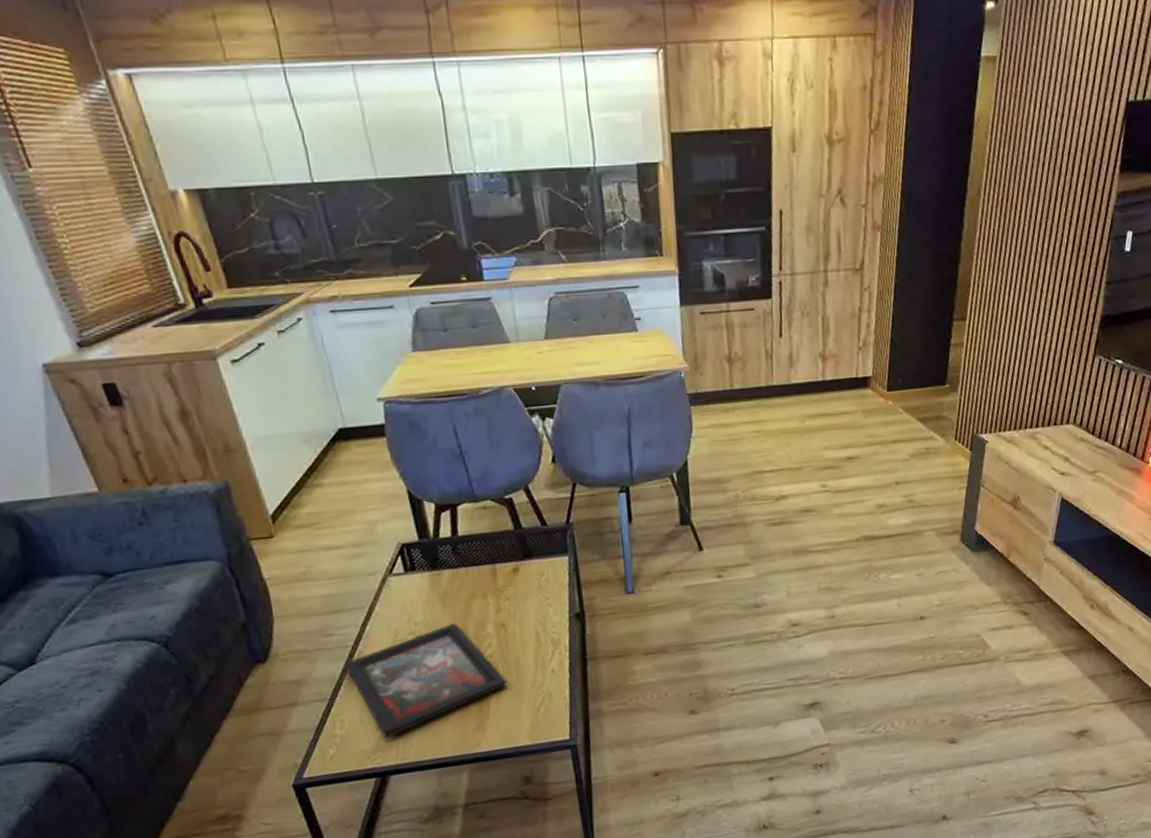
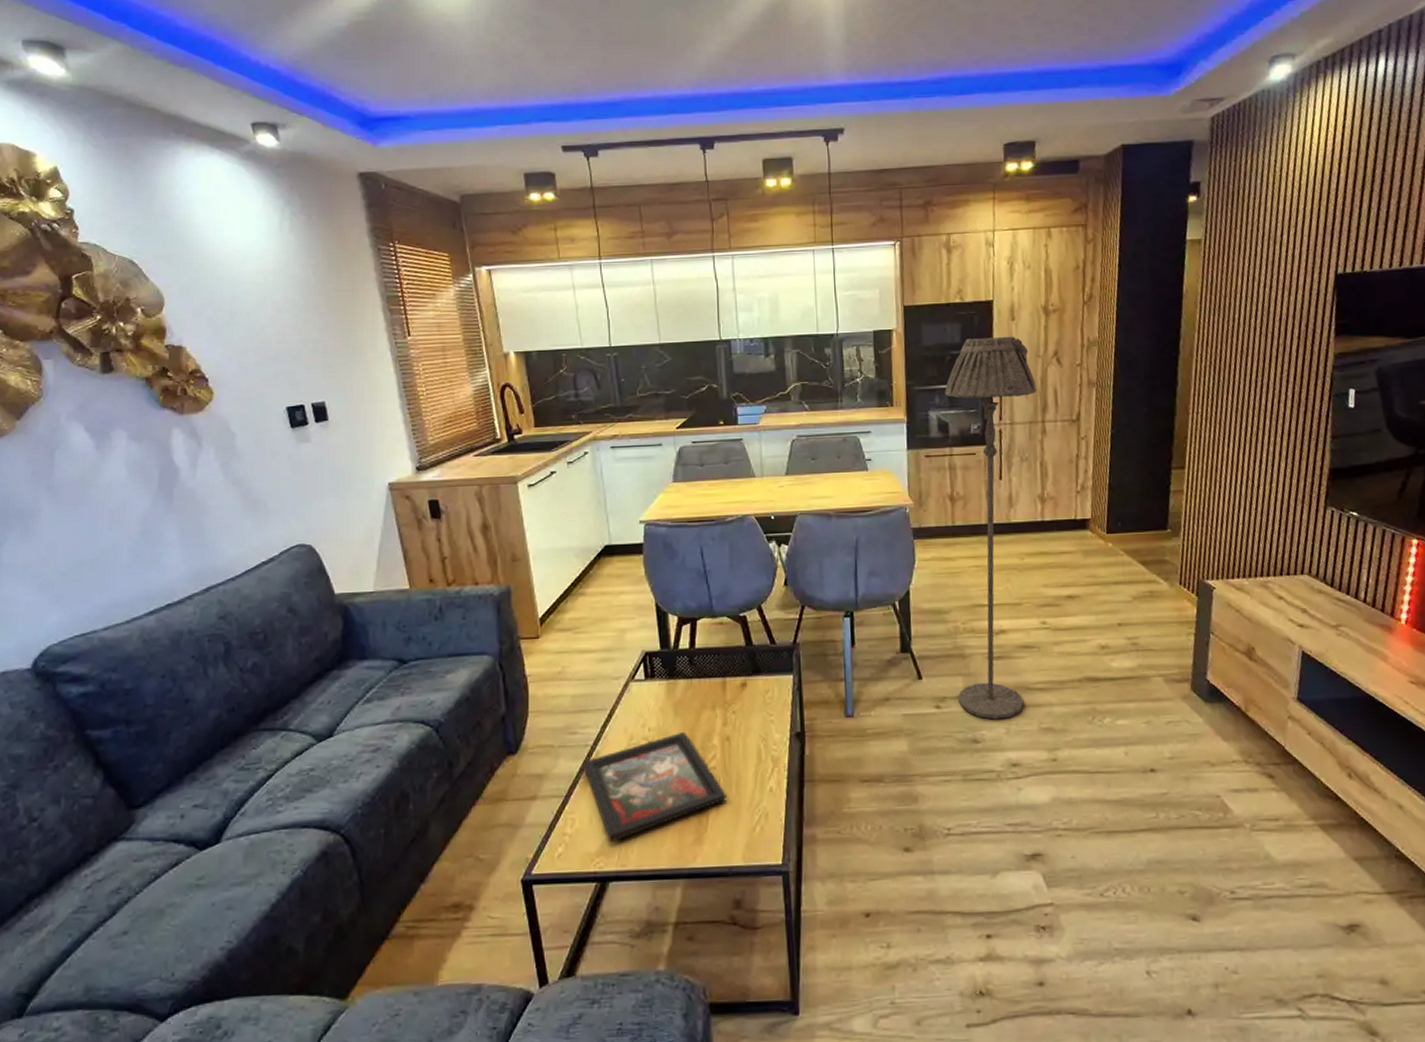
floor lamp: none [719,171,820,584] -> present [944,336,1037,720]

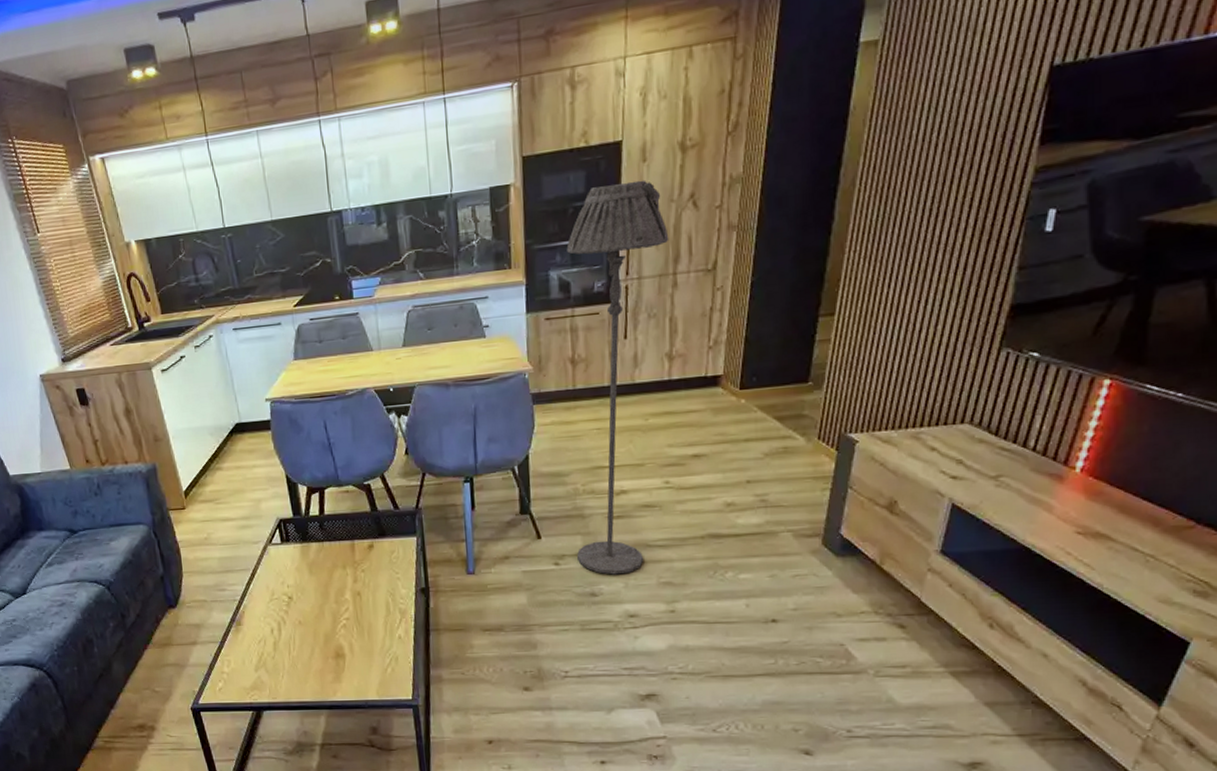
decorative tray: present [584,732,727,843] -> none [234,589,360,680]

